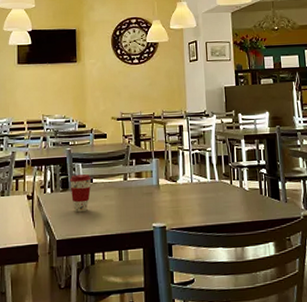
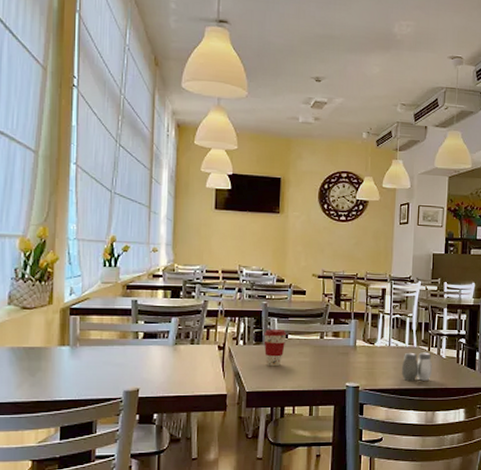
salt and pepper shaker: none [206,186,237,217] -> present [402,352,433,381]

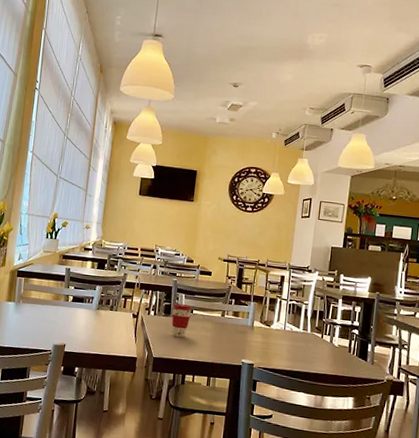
salt and pepper shaker: present [402,352,433,381] -> none [294,337,325,366]

